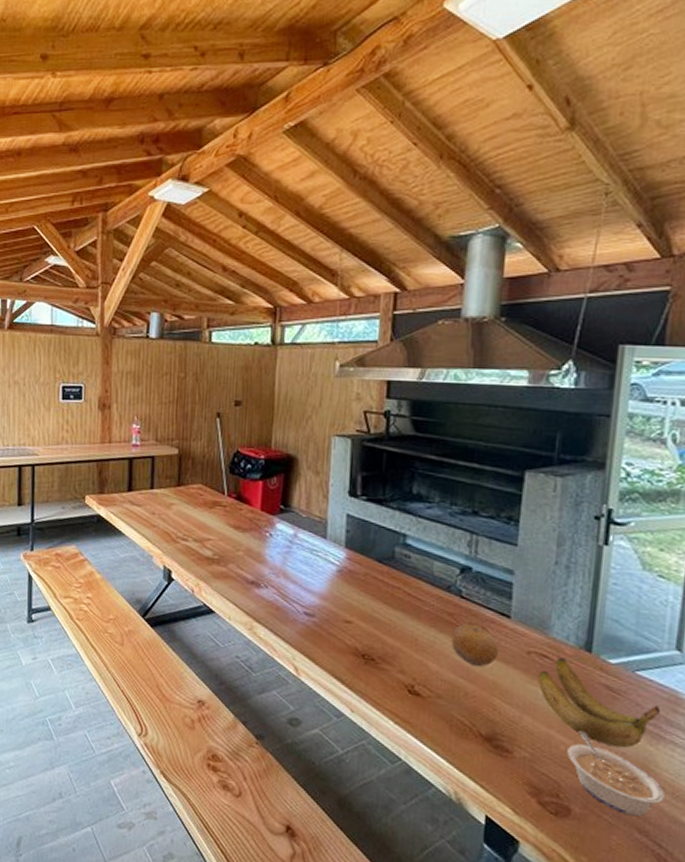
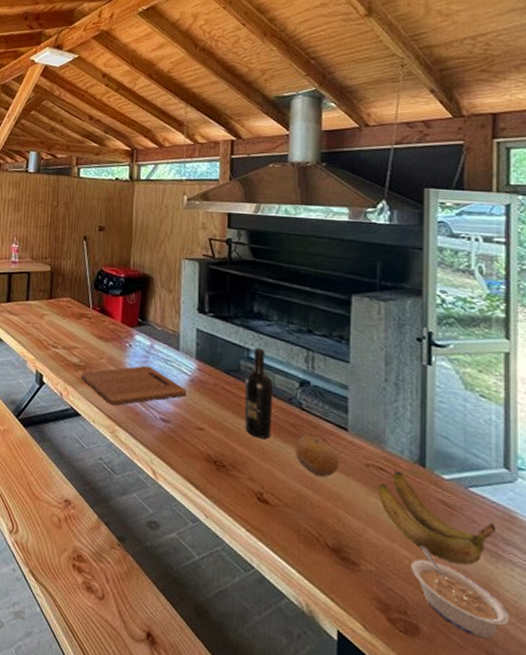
cutting board: none [215,556,335,601] -> present [81,365,187,406]
wine bottle: none [397,532,431,630] -> present [244,347,274,440]

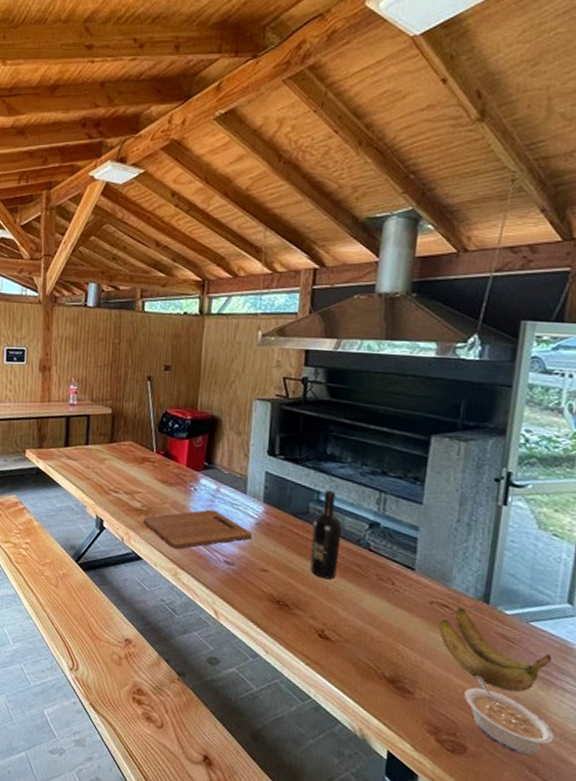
fruit: present [294,434,338,478] -> none [359,574,403,615]

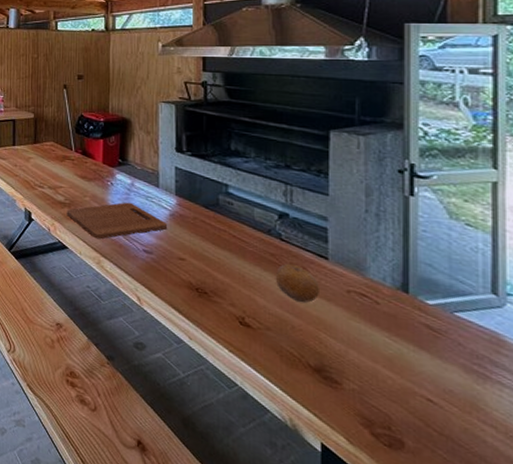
wine bottle: present [310,489,342,580] -> none [224,182,253,268]
fruit: none [359,574,403,615] -> present [275,263,319,303]
banana: present [439,607,553,692] -> none [360,297,484,386]
legume: present [464,676,554,756] -> none [395,367,498,454]

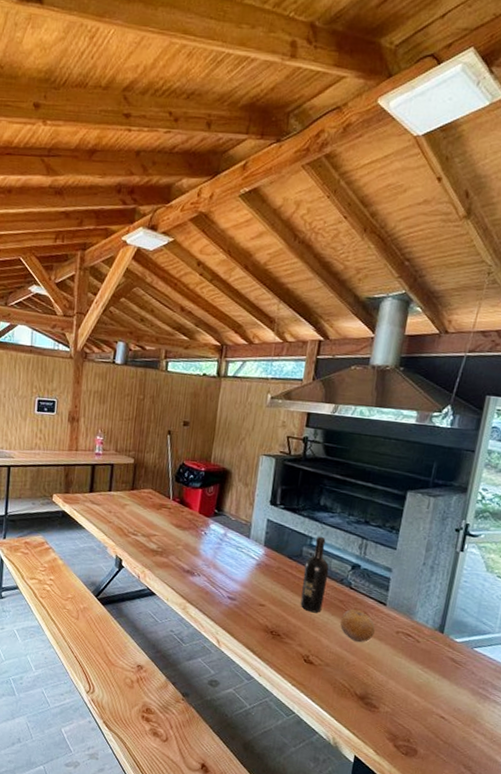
cutting board: present [67,202,168,239] -> none [158,551,254,587]
wine bottle: none [224,182,253,268] -> present [300,536,329,613]

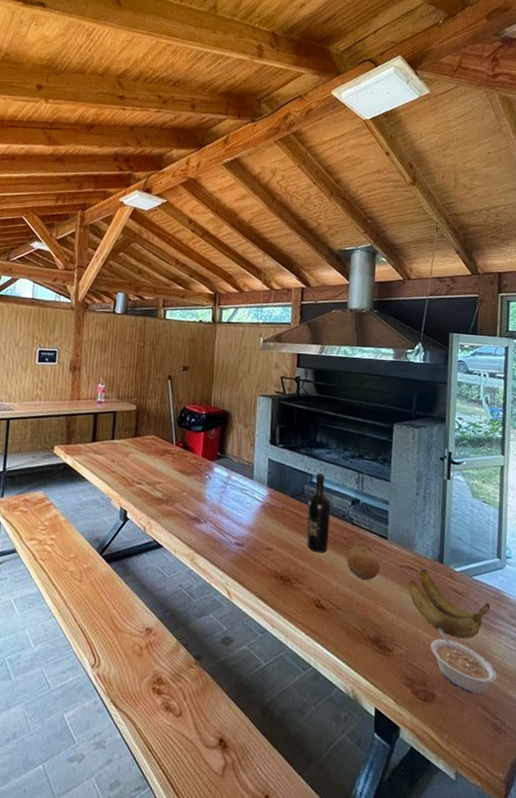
banana: none [402,636,489,705] -> present [409,569,491,639]
legume: none [418,692,486,756] -> present [431,628,497,695]

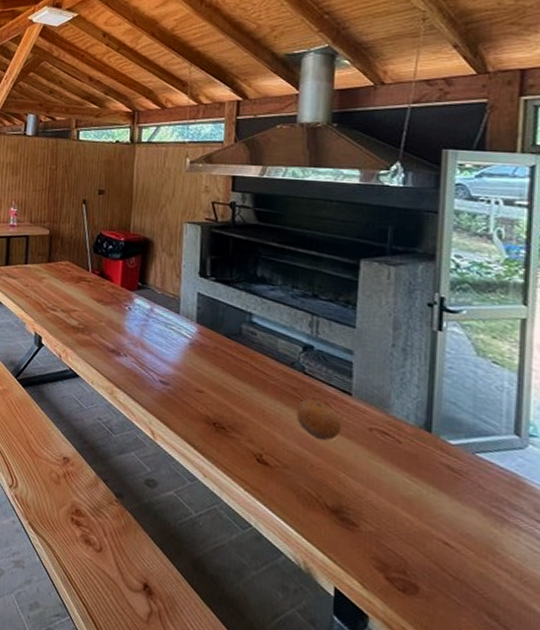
wine bottle: present [307,472,331,553] -> none [245,311,276,403]
banana: present [409,569,491,639] -> none [381,435,504,529]
legume: present [431,628,497,695] -> none [412,509,512,600]

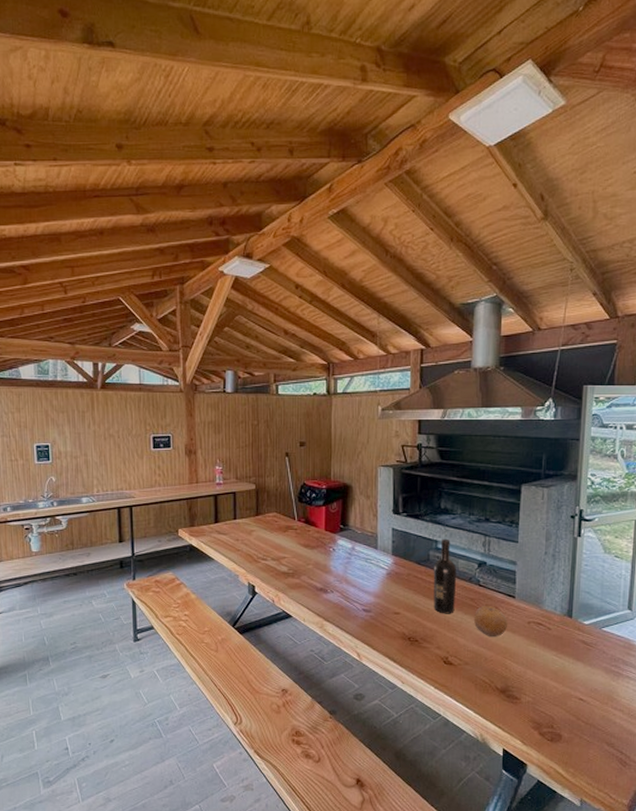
wine bottle: none [245,311,276,403] -> present [433,538,457,614]

